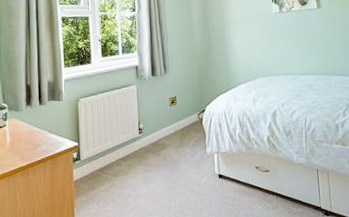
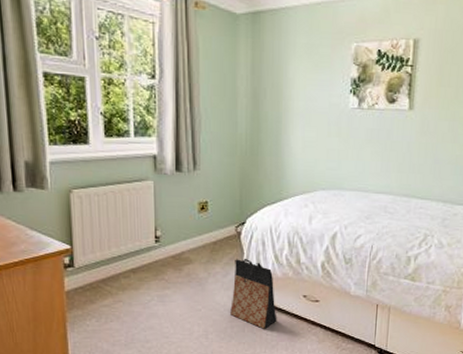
bag: none [199,140,237,200] -> present [230,259,277,329]

